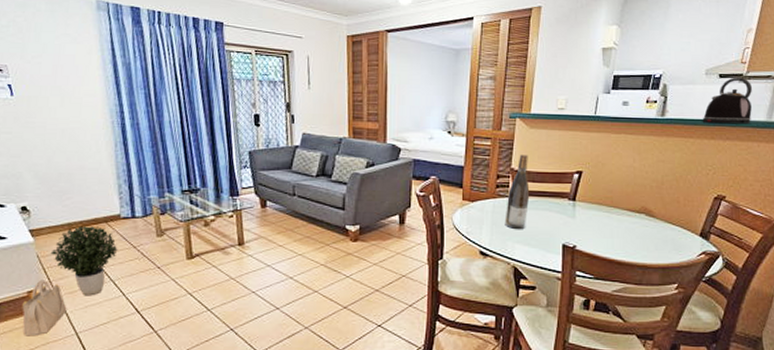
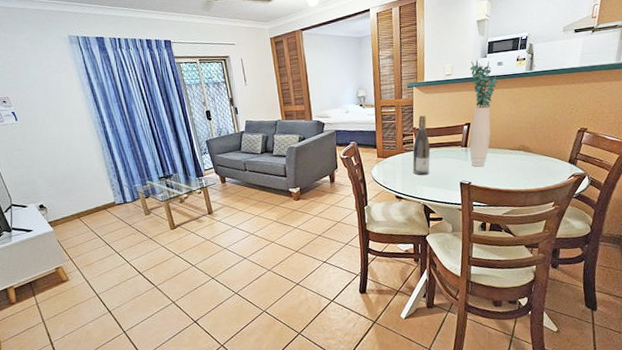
handbag: present [22,280,67,336] -> none [53,258,87,302]
potted plant: present [50,226,118,296] -> none [67,213,118,267]
vase: none [577,96,620,229] -> present [469,61,497,168]
kettle: present [702,77,752,125] -> none [563,29,604,71]

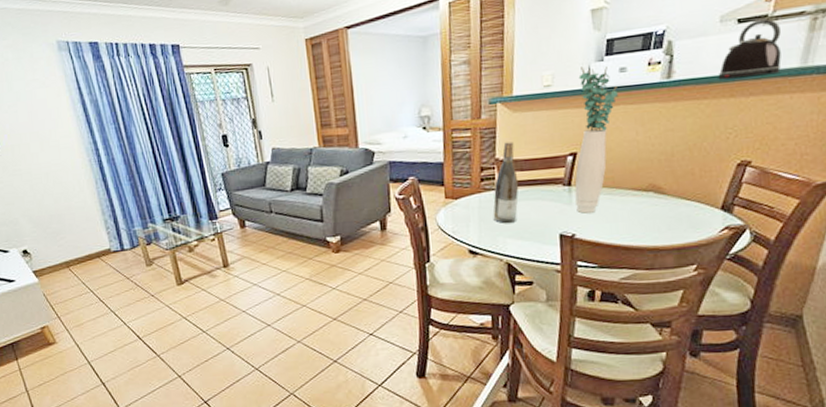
kettle: none [563,29,604,71] -> present [718,18,781,80]

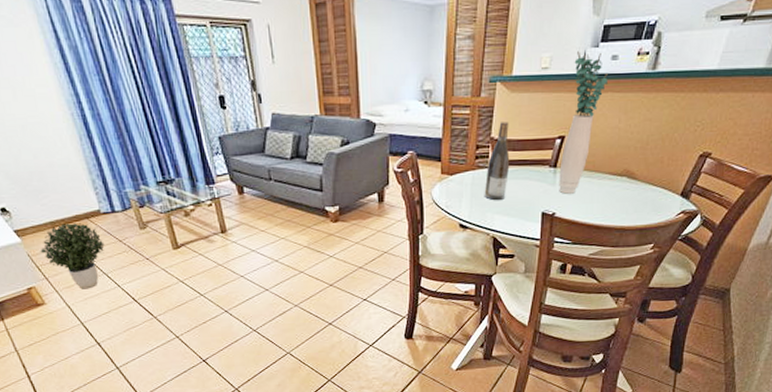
potted plant: none [54,262,113,328] -> present [40,223,105,290]
kettle: present [718,18,781,80] -> none [696,18,755,75]

